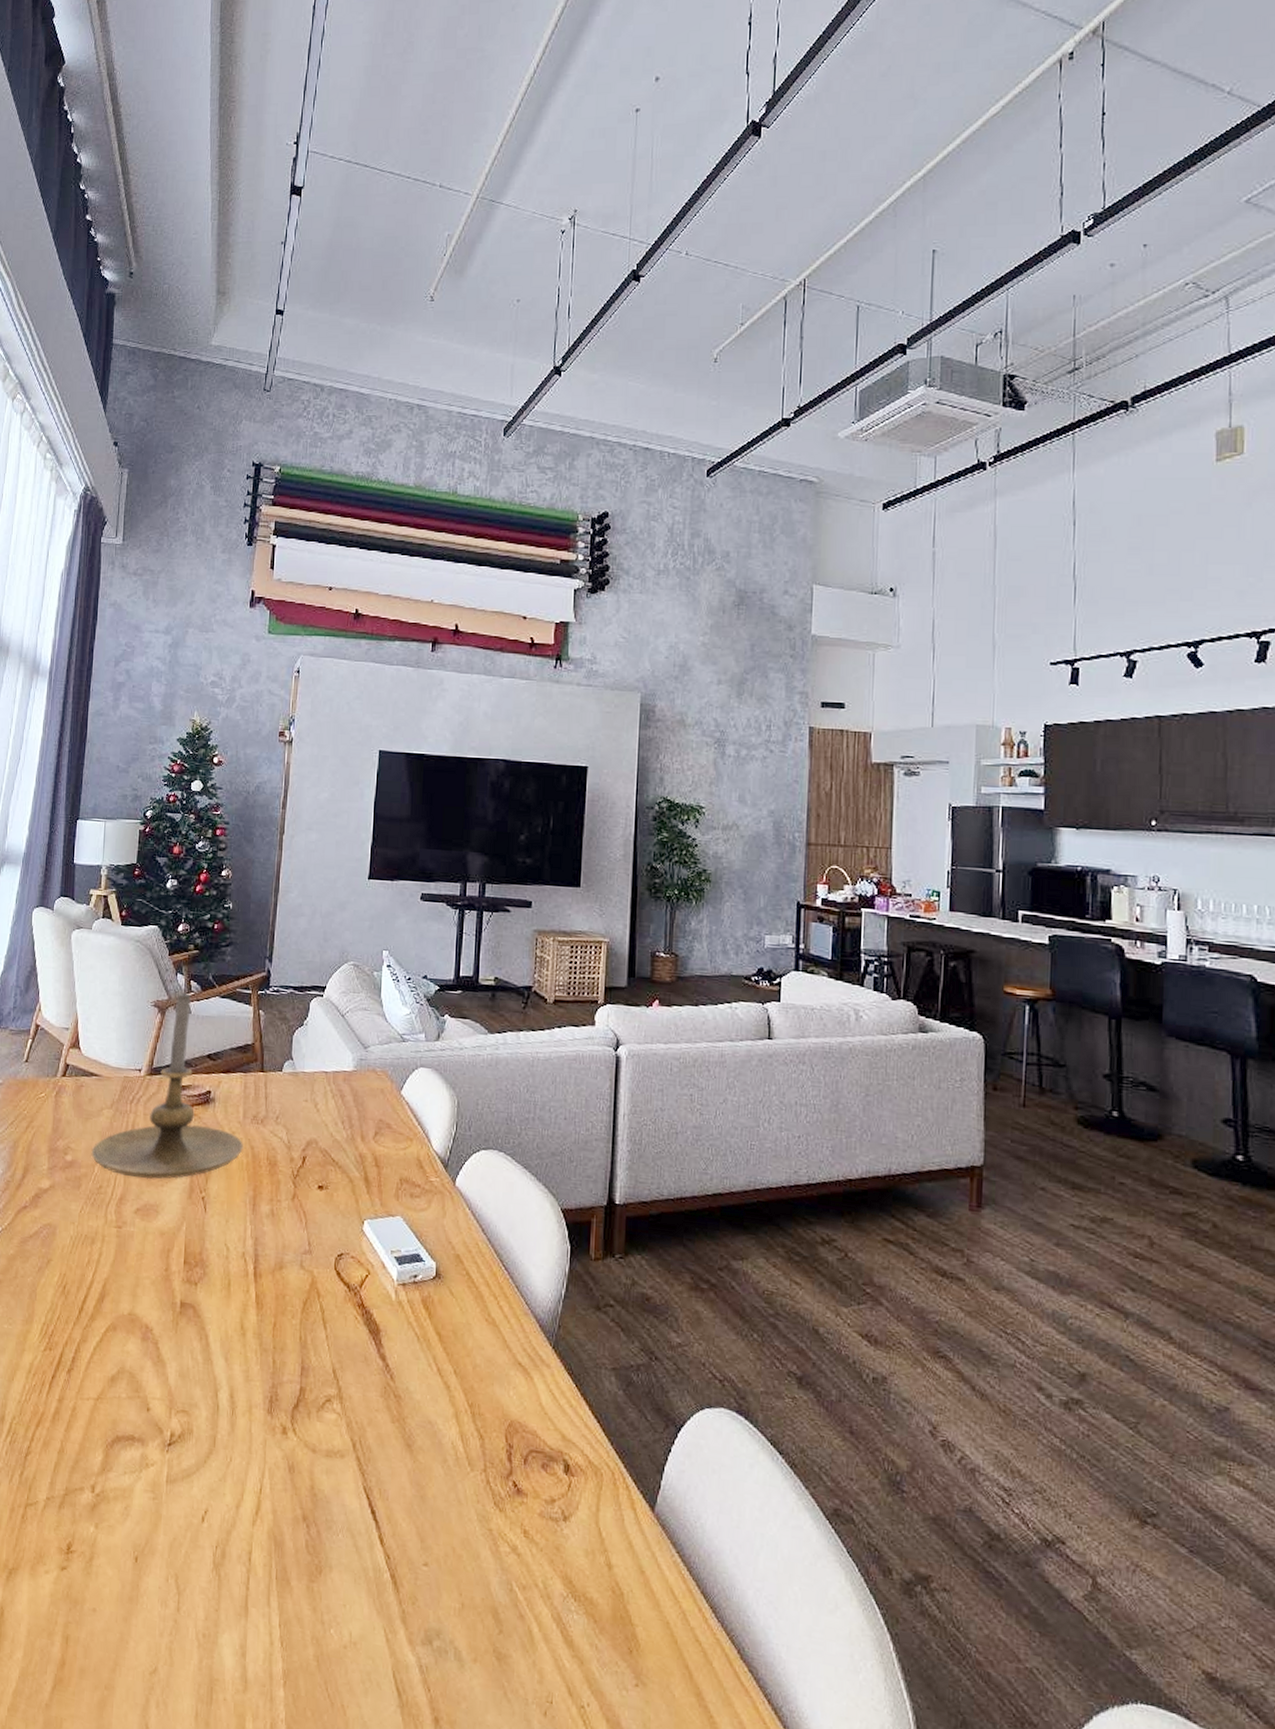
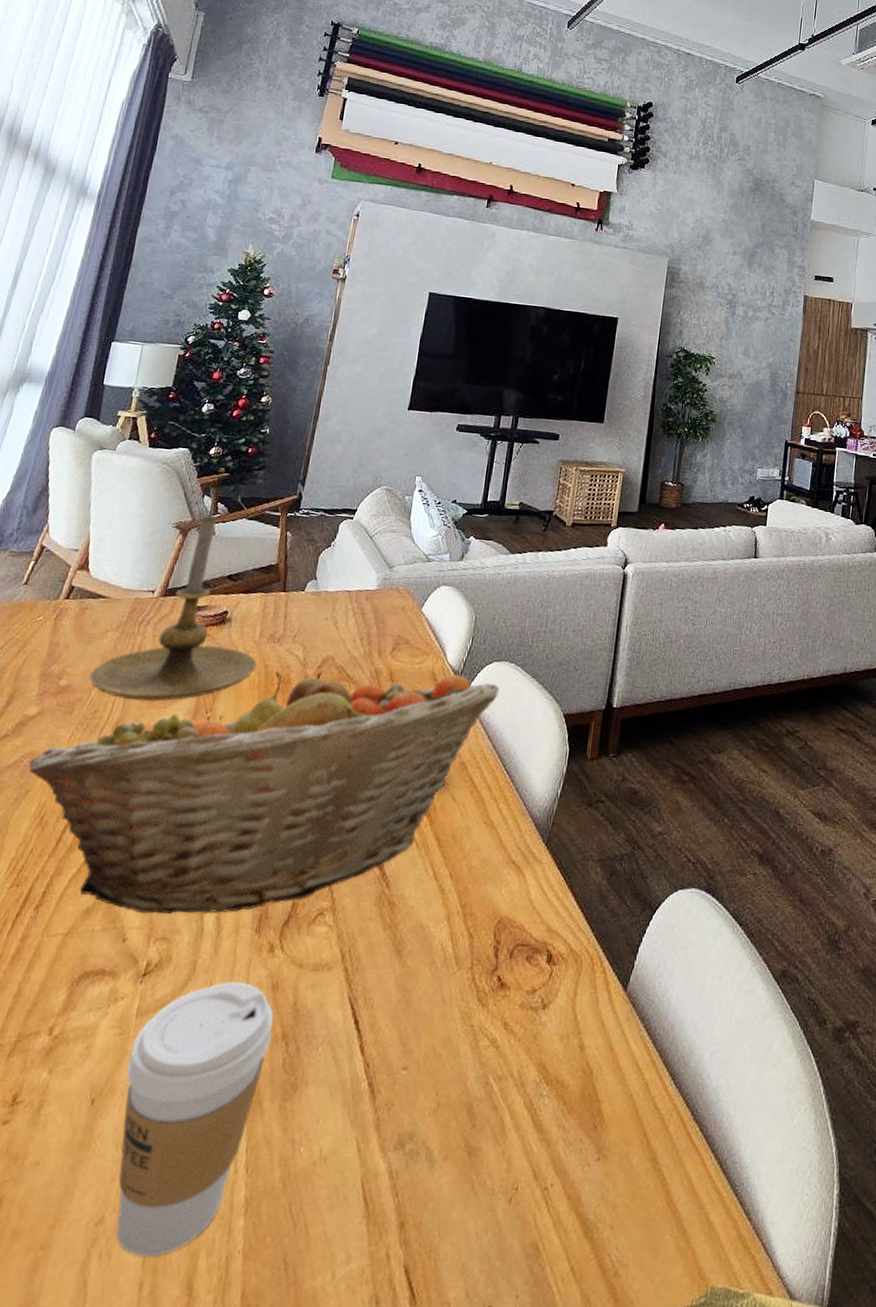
fruit basket: none [48,1153,490,1391] -> present [29,671,500,914]
coffee cup: none [163,1459,293,1712] -> present [117,982,273,1257]

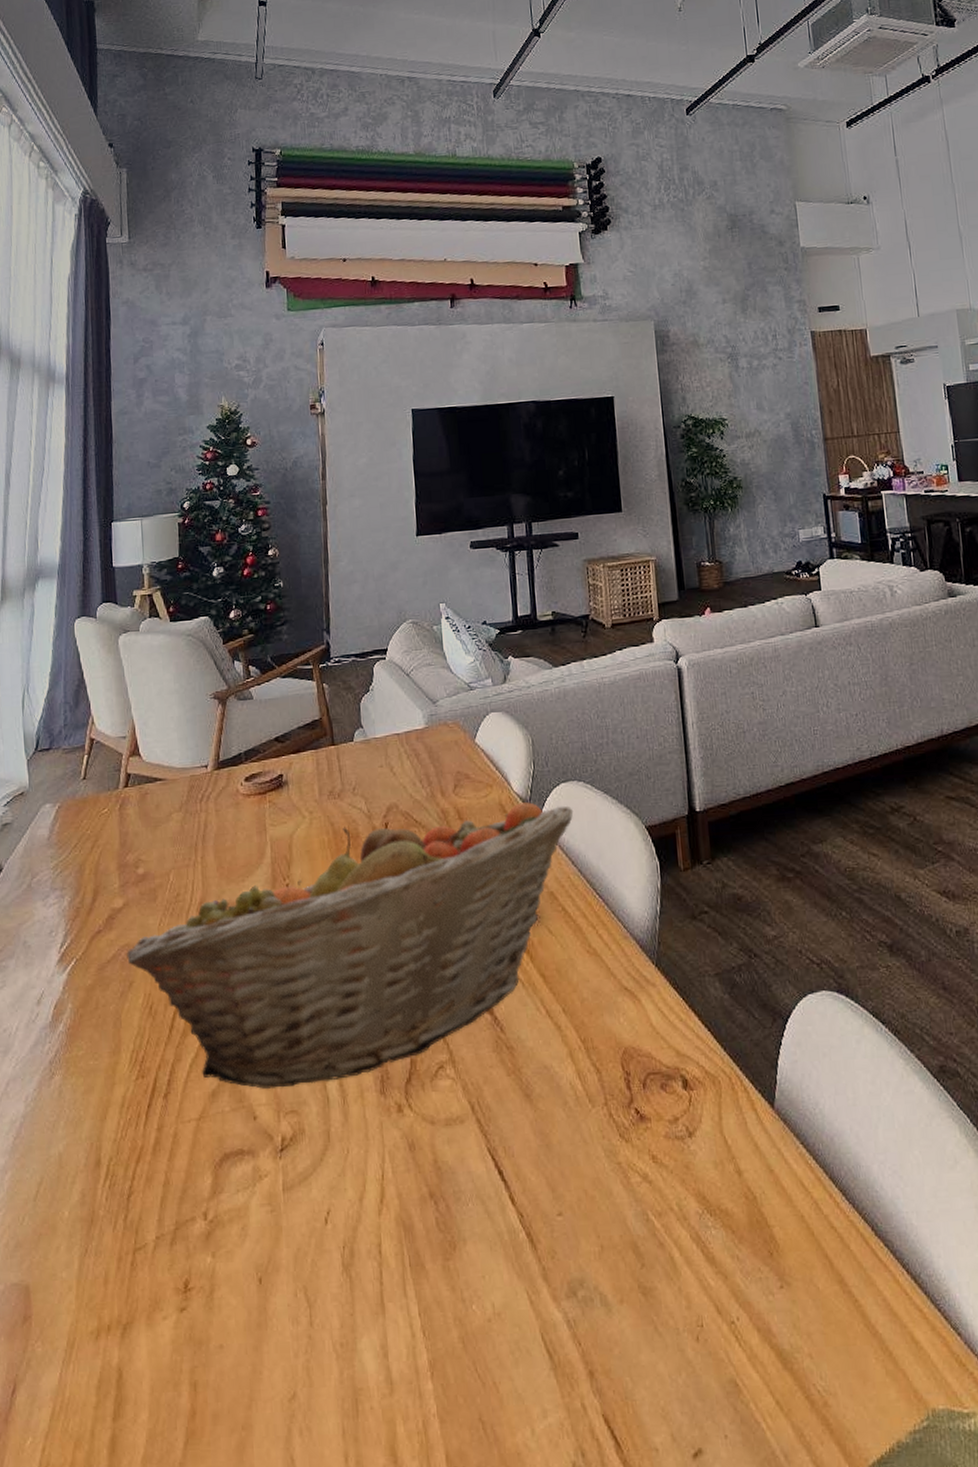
candle holder: present [89,514,257,702] -> none [164,678,323,878]
coffee cup: present [117,982,273,1257] -> none [285,1146,420,1428]

